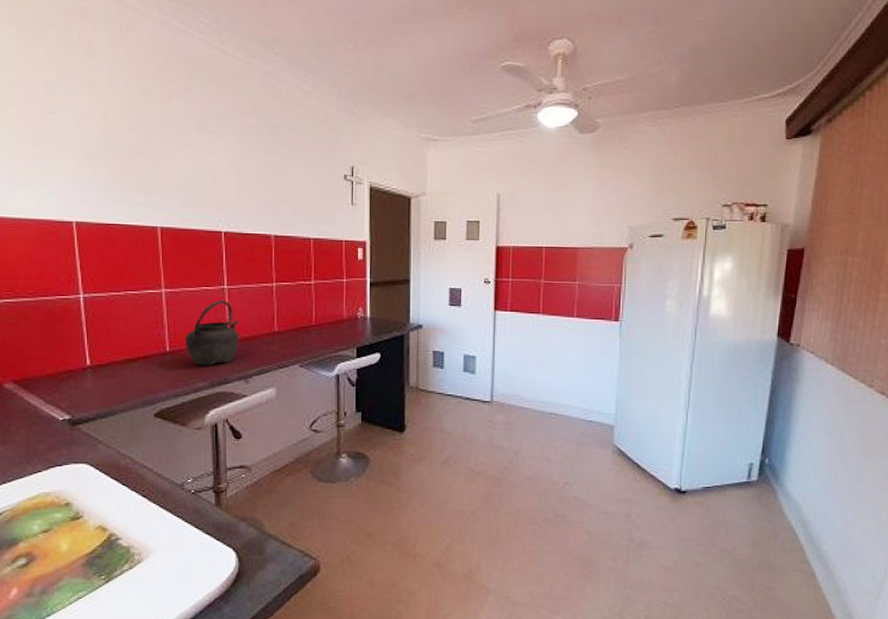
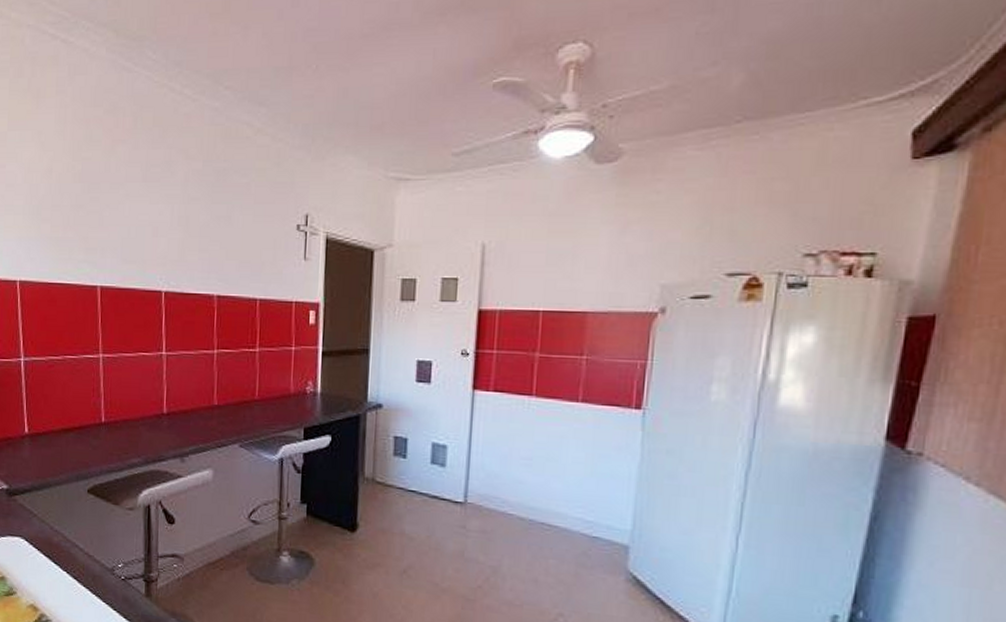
kettle: present [184,300,240,366] -> none [120,367,178,441]

